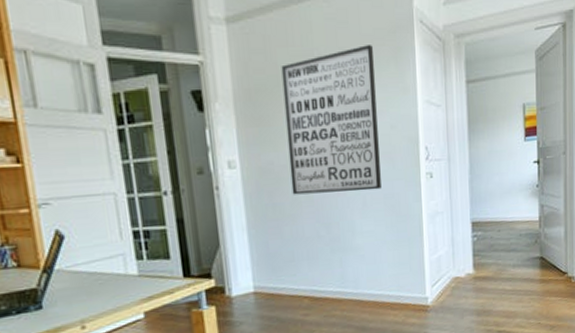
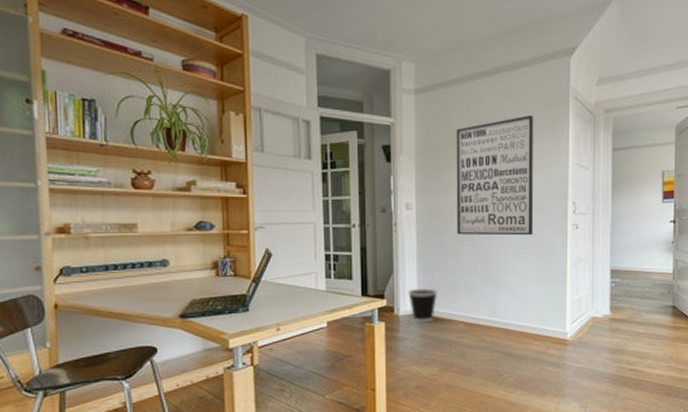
wastebasket: none [238,260,276,303] -> present [407,288,438,323]

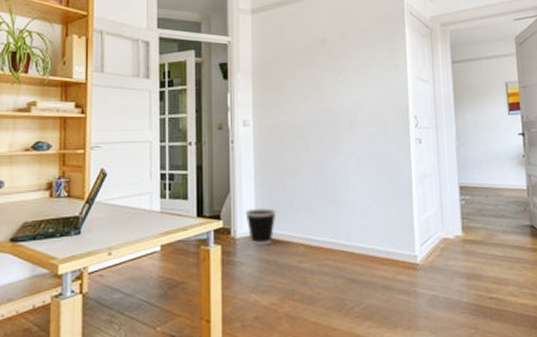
wall art: present [456,115,533,236] -> none [292,31,374,152]

